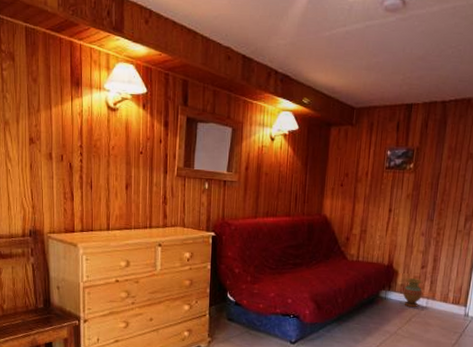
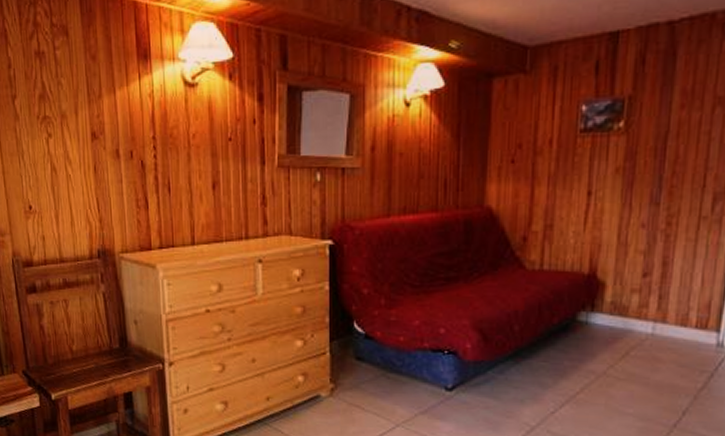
vase: present [402,278,423,308] -> none [614,292,646,336]

